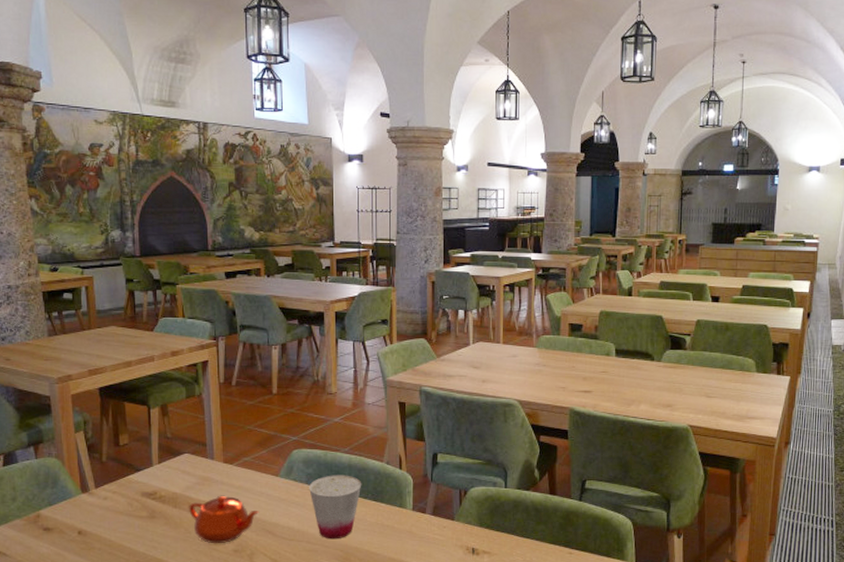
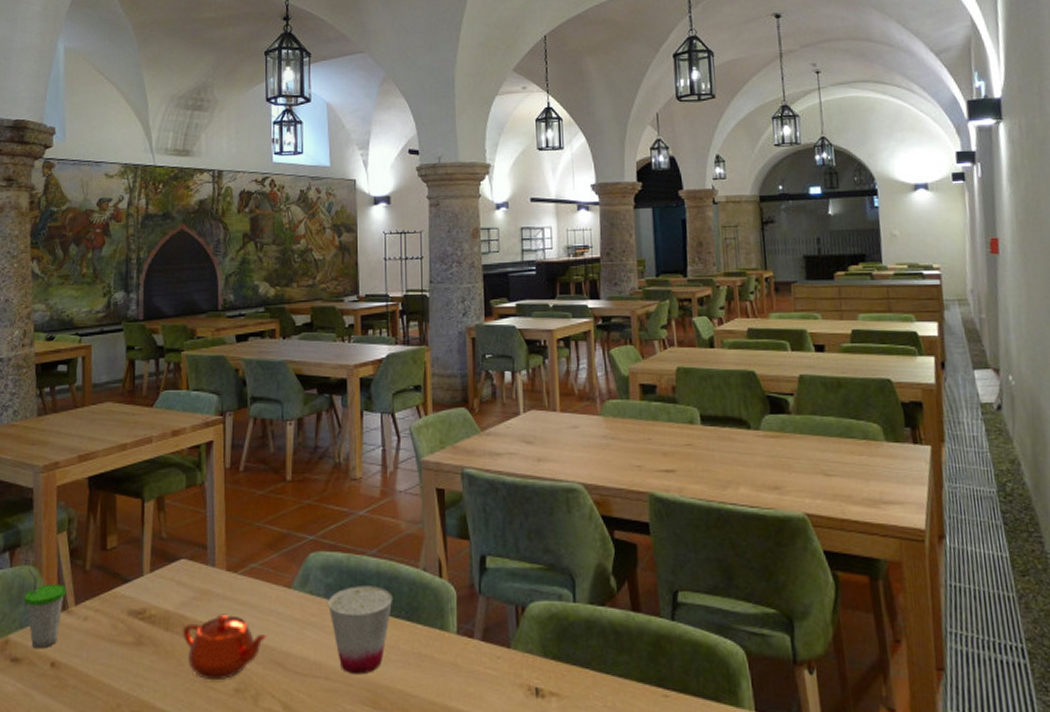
cup: none [51,459,87,521] -> present [24,568,67,649]

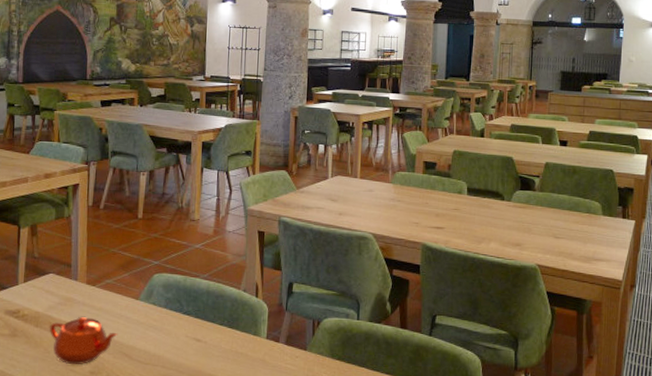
cup: present [328,586,393,675] -> none [167,300,219,365]

